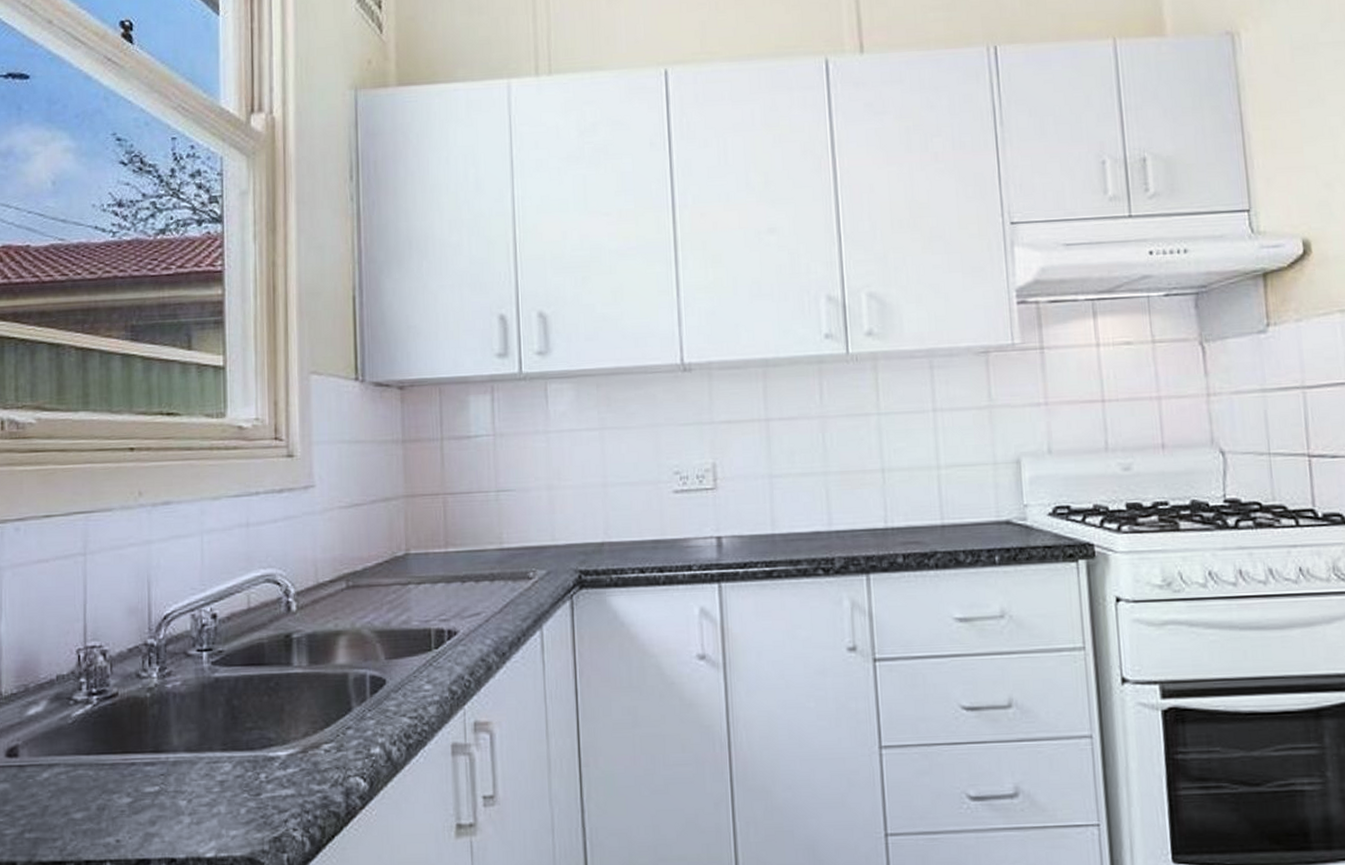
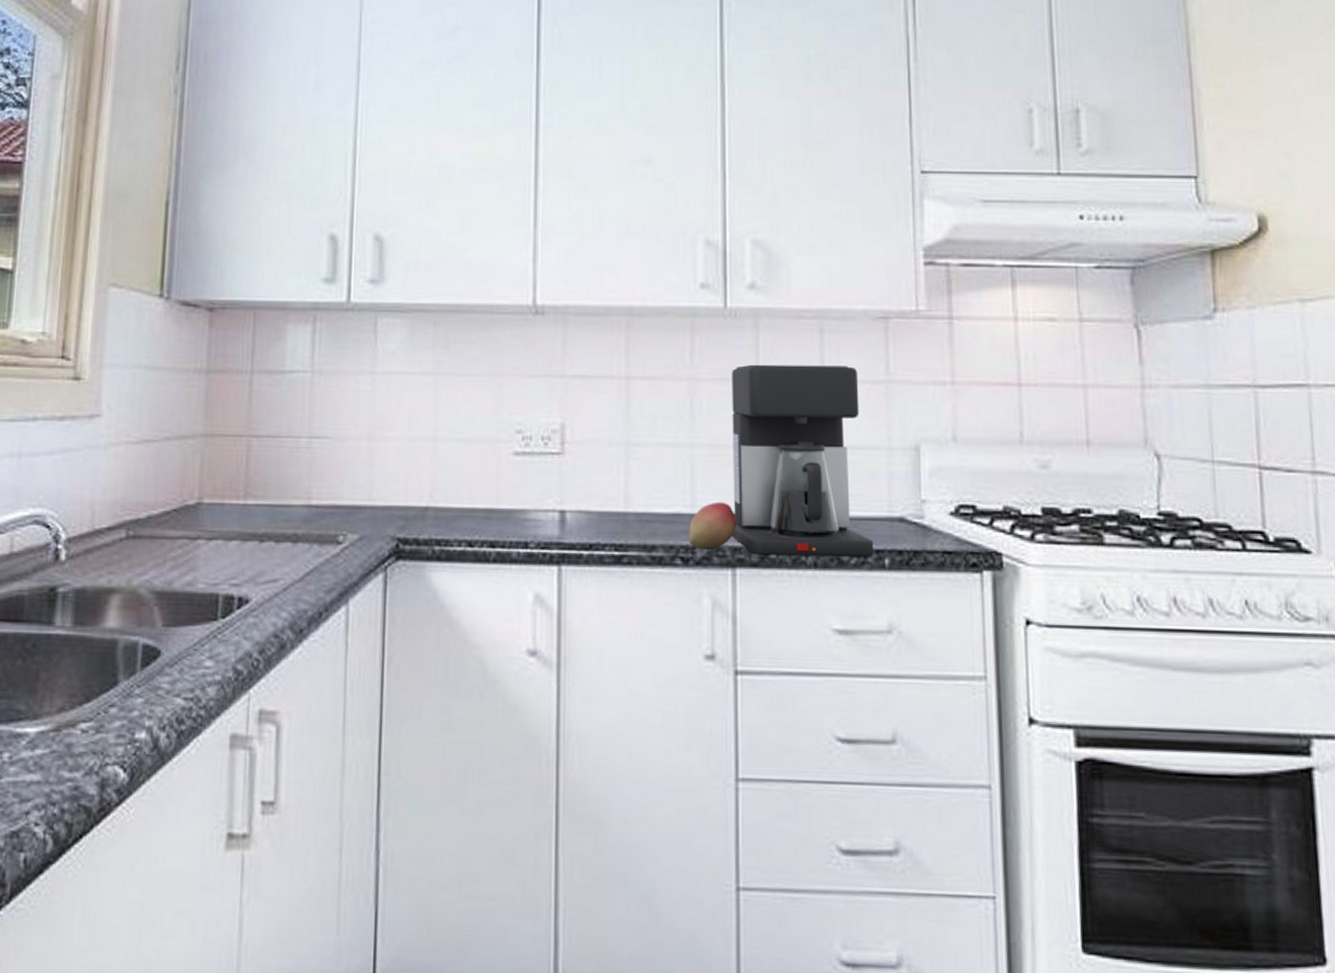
fruit: none [827,519,869,561] -> present [689,501,737,551]
coffee maker: none [856,396,986,562] -> present [732,364,875,558]

